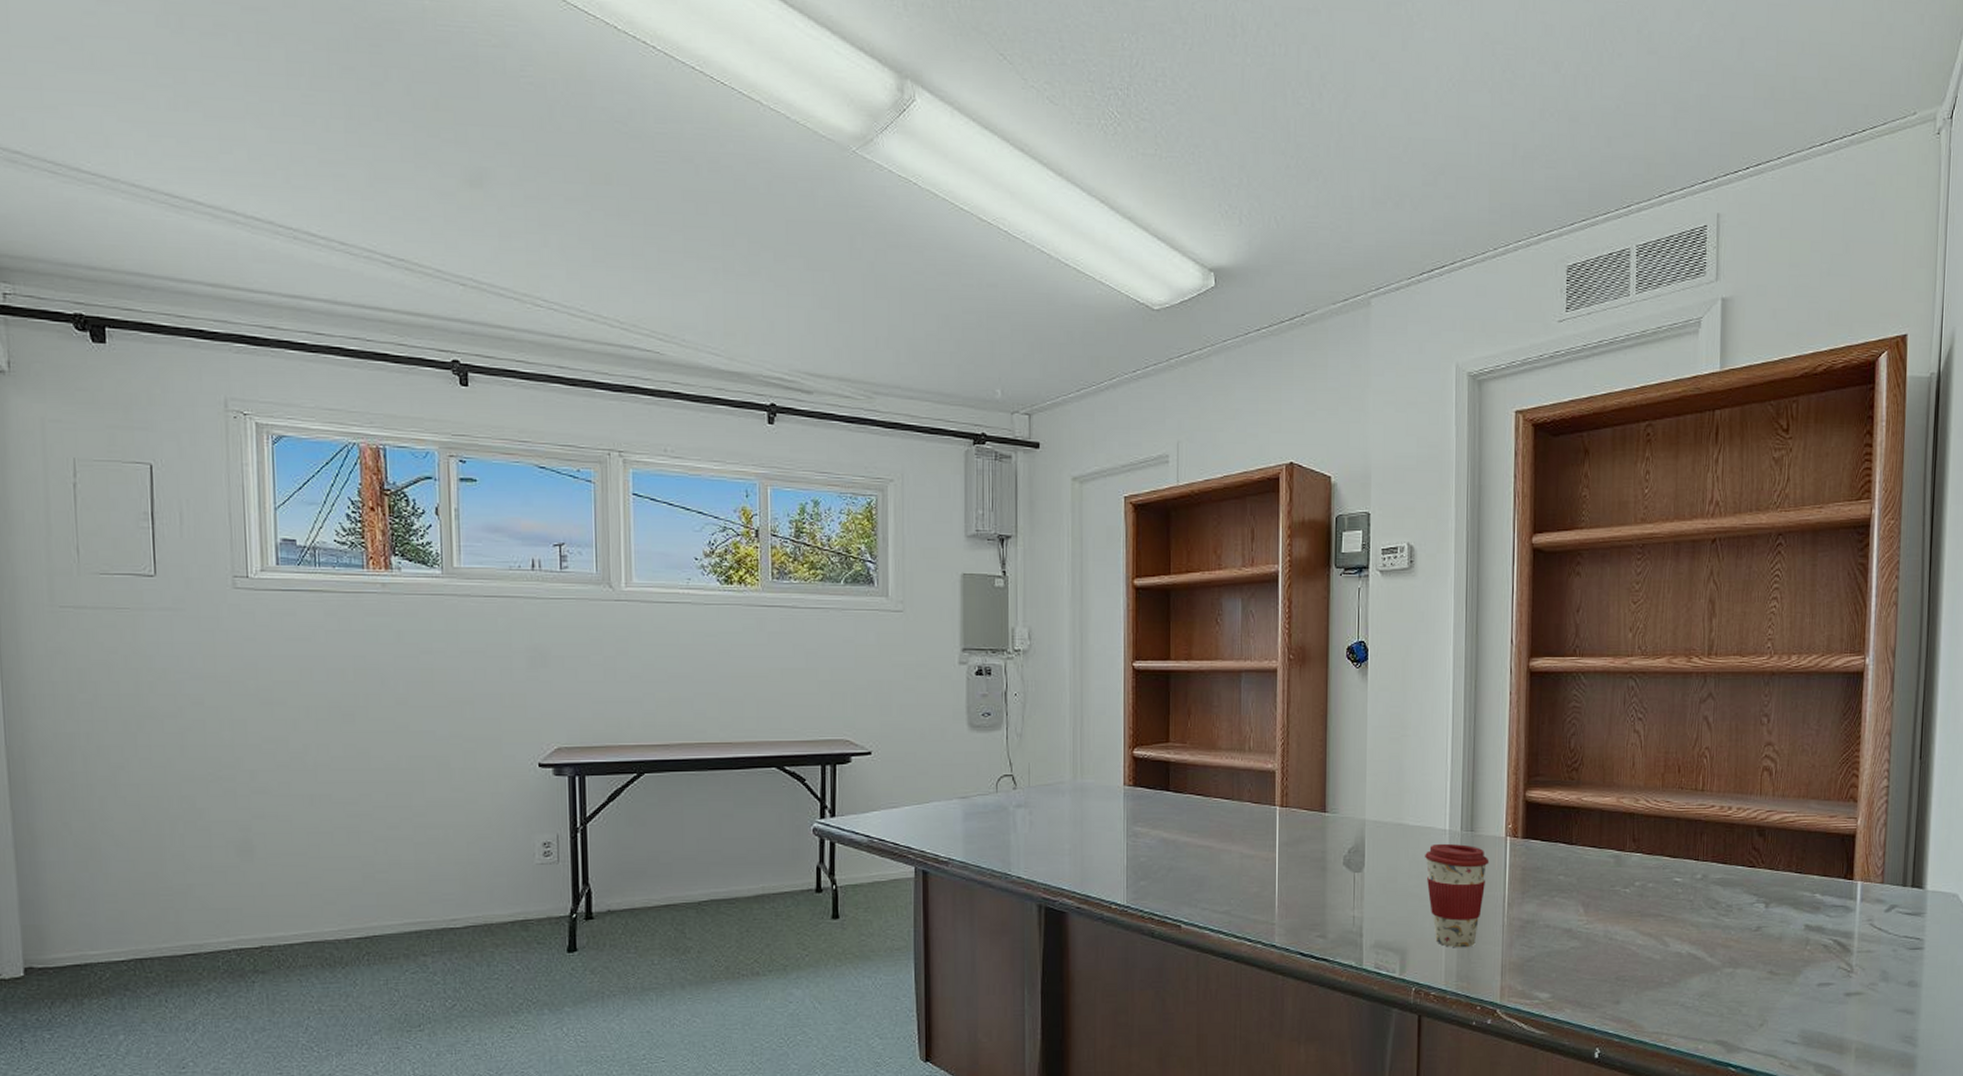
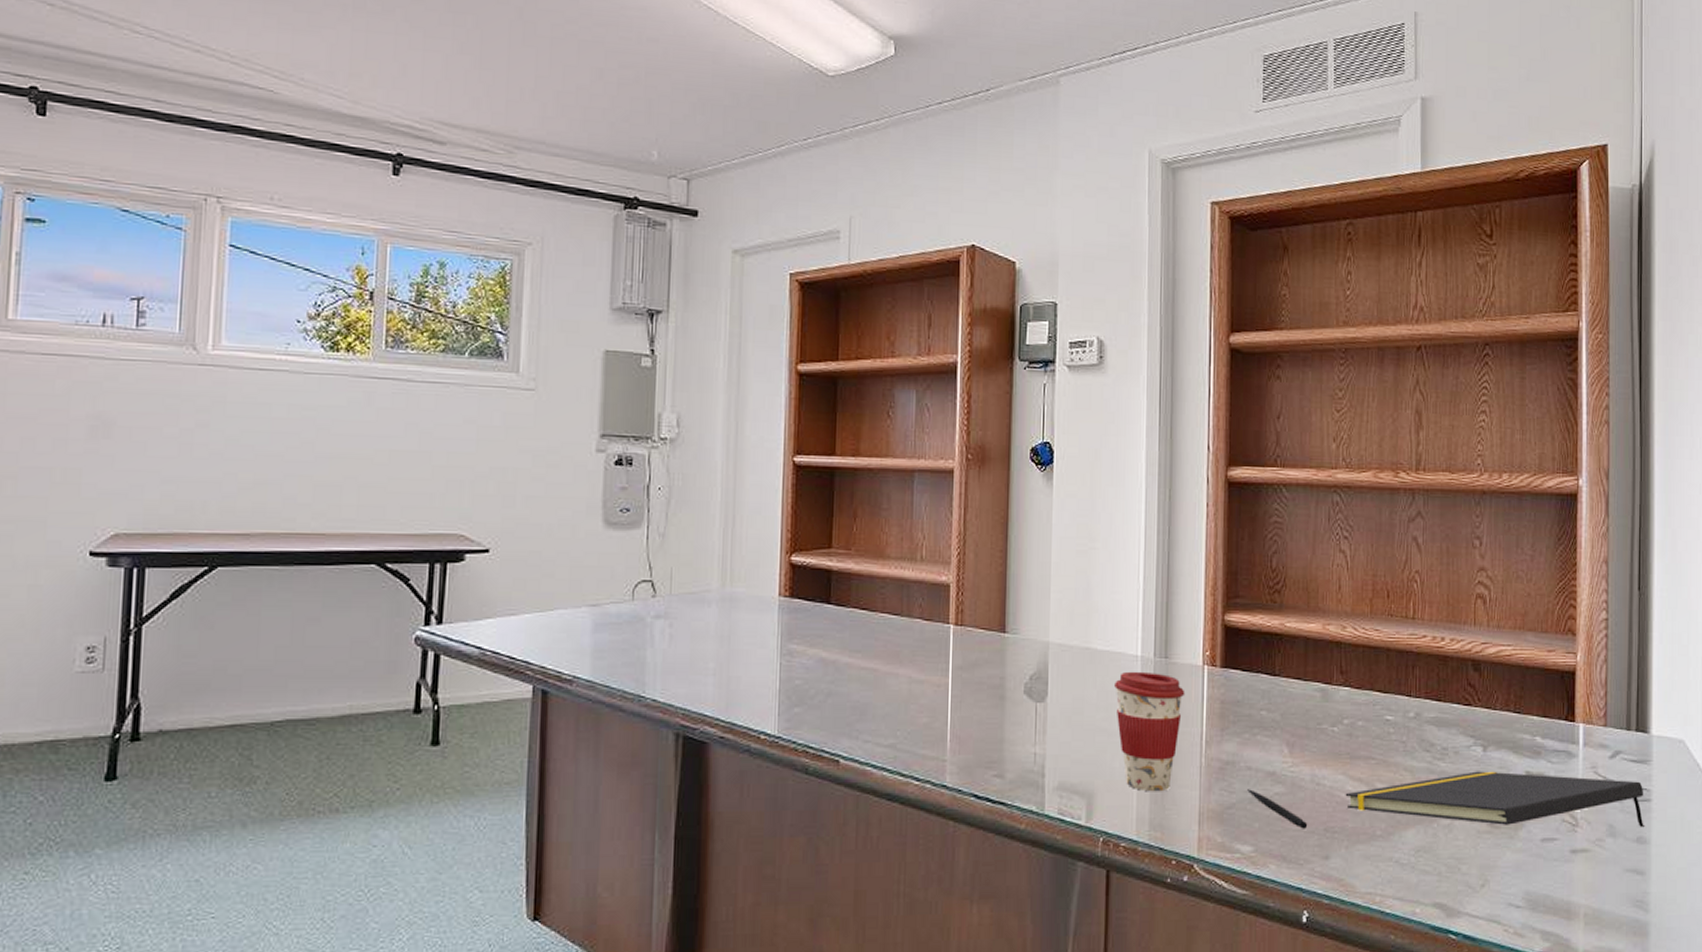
pen: none [1546,944,1601,978] -> present [1247,789,1308,829]
notepad: none [1635,925,1917,973] -> present [1345,771,1644,828]

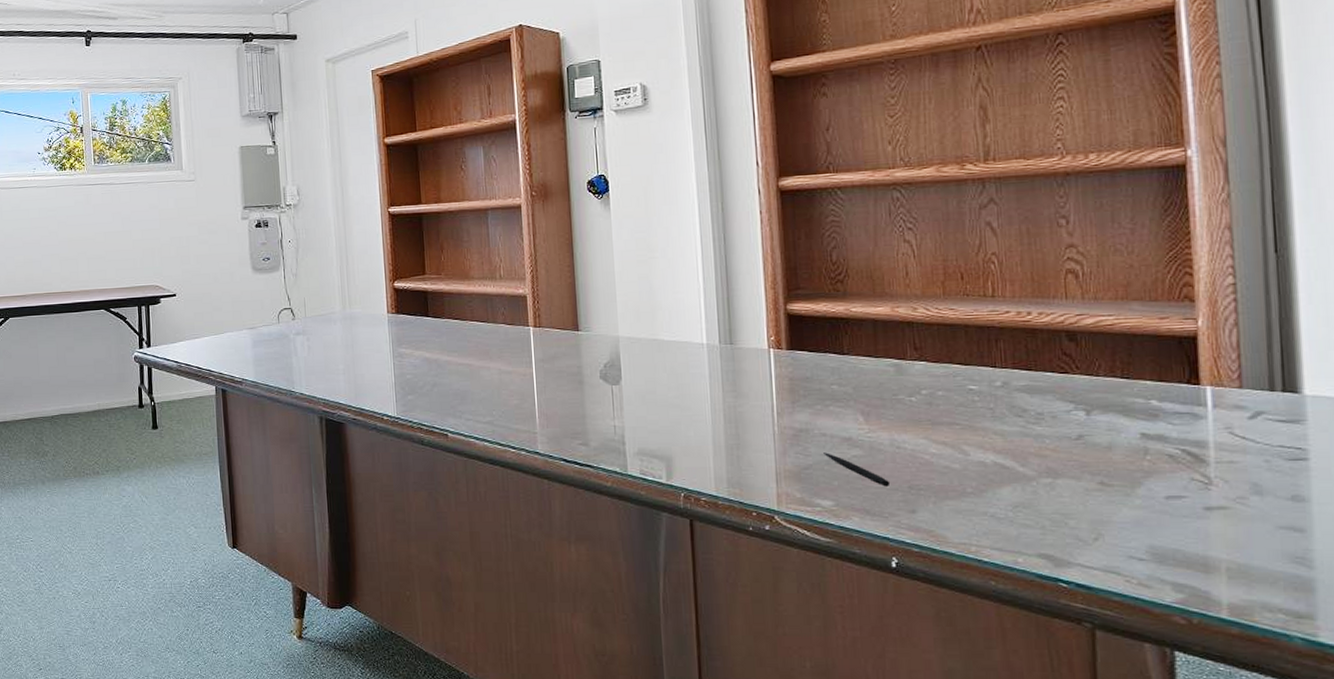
coffee cup: present [1115,671,1185,792] -> none [683,356,753,456]
notepad: present [1345,771,1644,828] -> none [929,433,1301,487]

